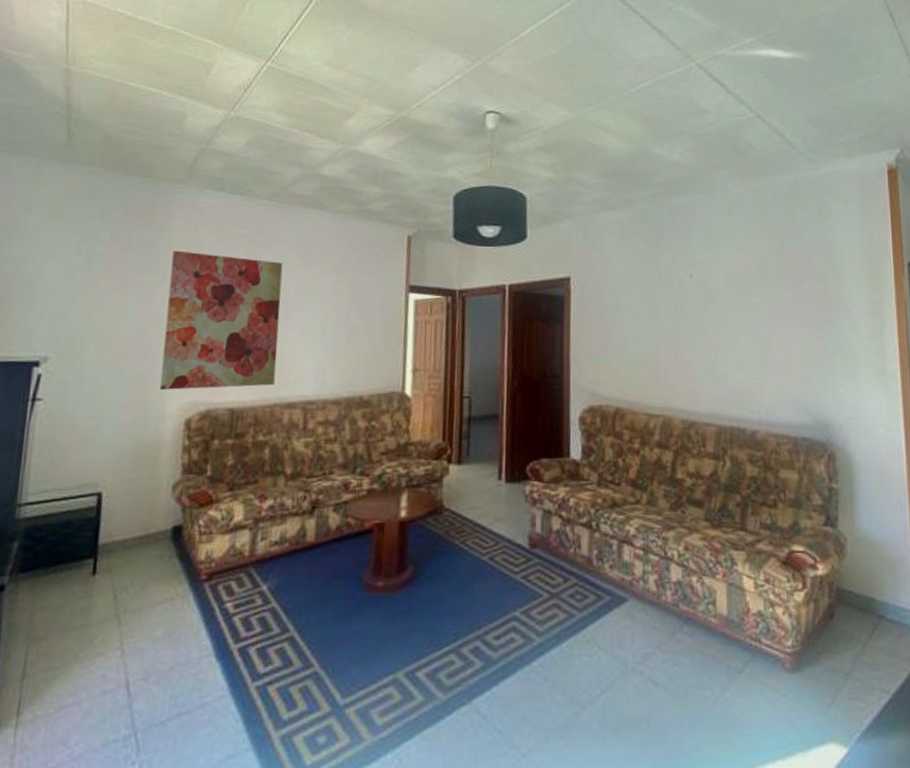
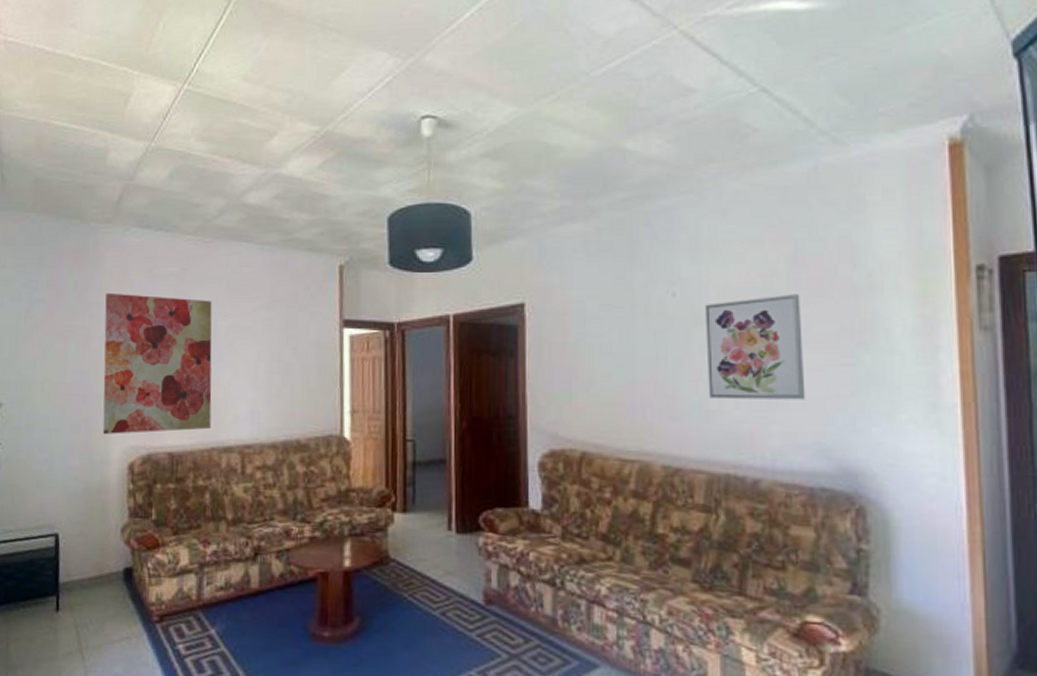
wall art: none [715,278,791,365] -> present [705,294,806,400]

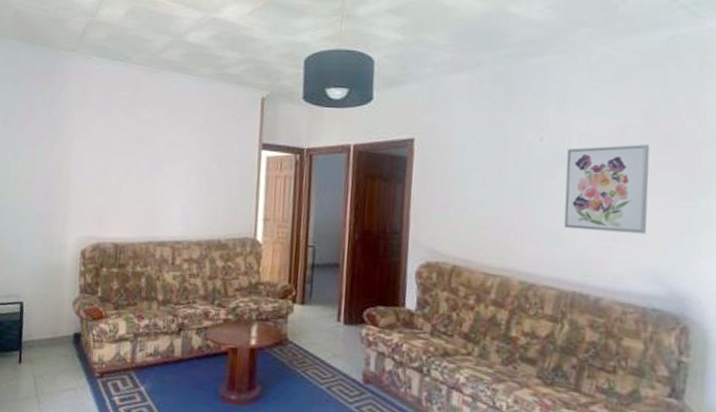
wall art: present [102,292,212,434] -> none [61,109,155,227]

